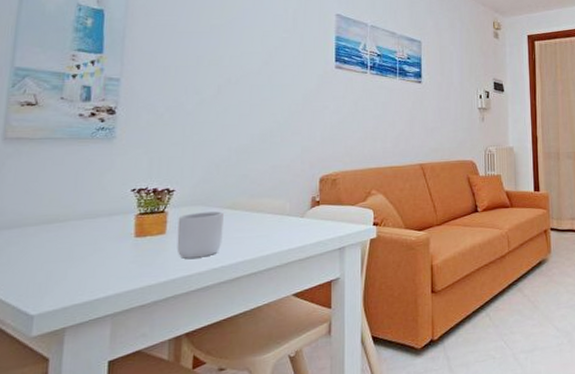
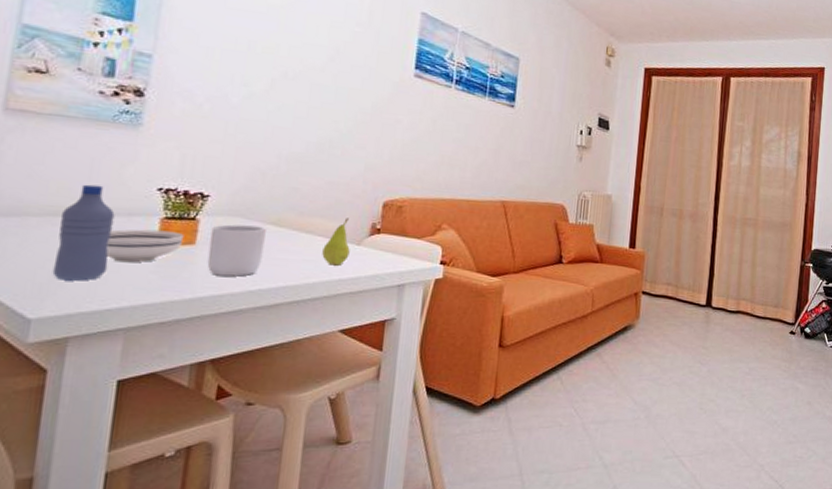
water bottle: none [49,193,98,278] -> present [52,184,115,281]
bowl: none [92,224,156,257] -> present [105,229,184,263]
fruit: none [272,195,295,238] -> present [322,218,350,266]

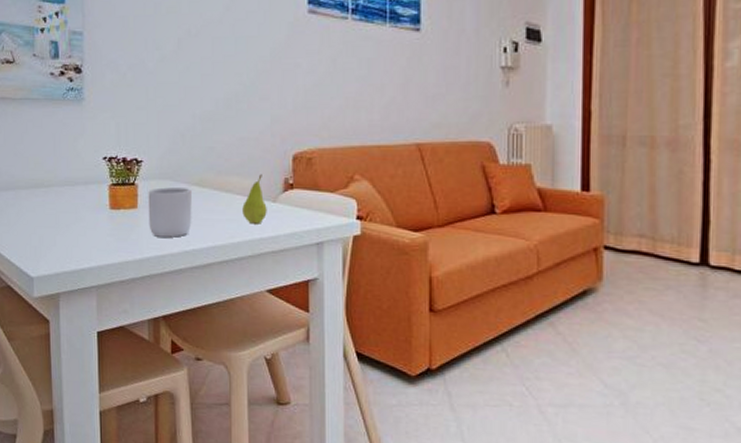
water bottle: present [52,184,115,281] -> none [40,158,77,244]
bowl: present [105,229,184,263] -> none [74,196,128,227]

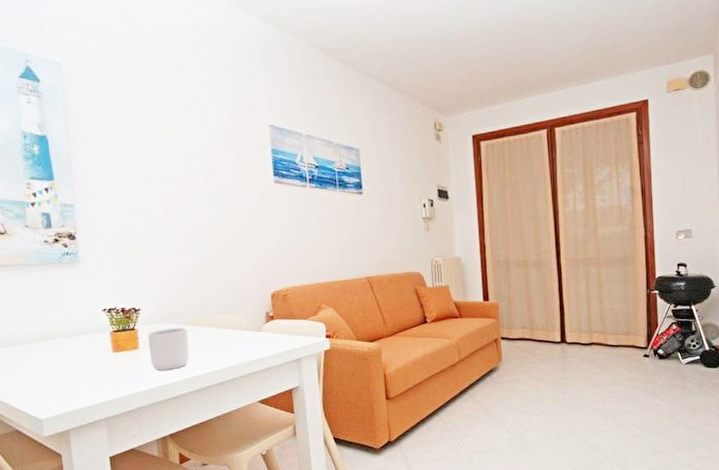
fruit: present [242,174,267,224] -> none [232,311,254,351]

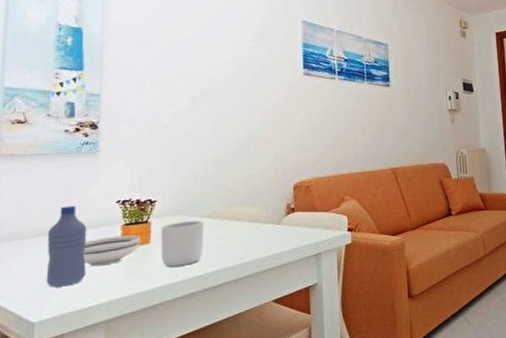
water bottle: none [42,313,83,389] -> present [46,205,87,288]
bowl: none [77,341,130,370] -> present [84,234,141,267]

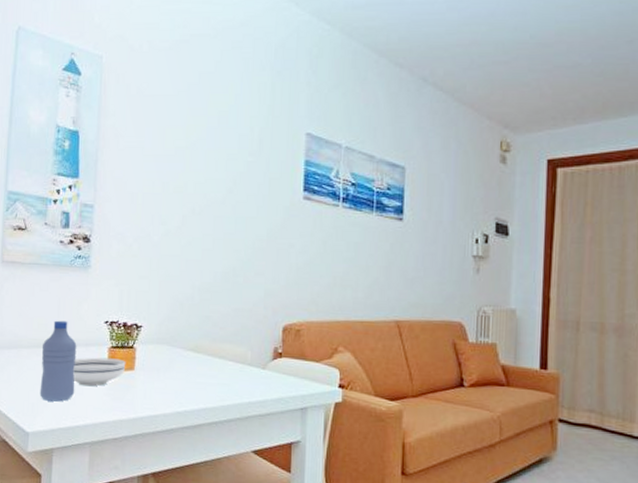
mug: present [161,220,204,267] -> none [144,351,187,399]

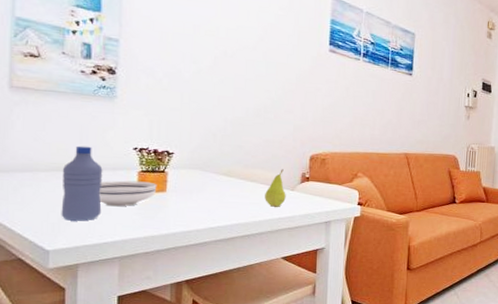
fruit: none [233,343,257,389] -> present [265,169,286,207]

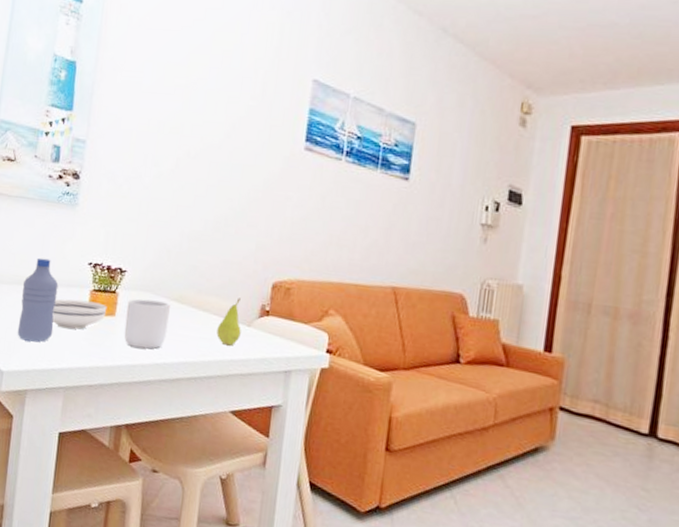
mug: none [176,175,220,217] -> present [124,298,170,349]

